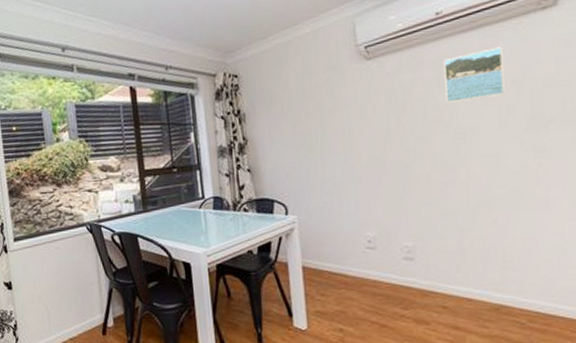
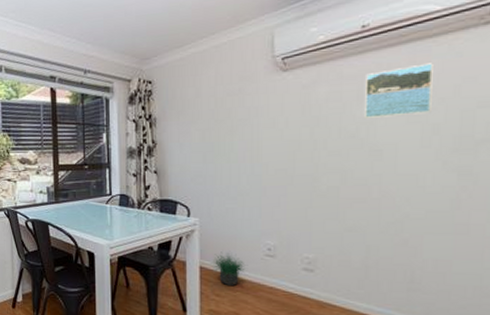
potted plant: none [314,248,348,284] -> present [212,251,246,287]

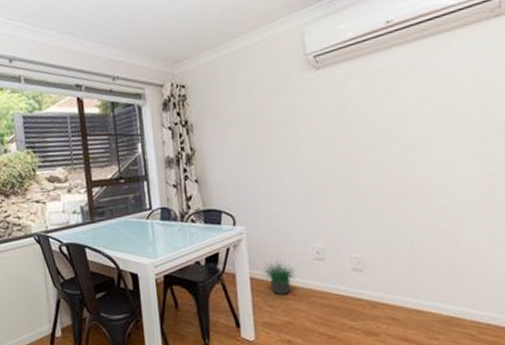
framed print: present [365,63,433,119] -> none [394,55,456,114]

